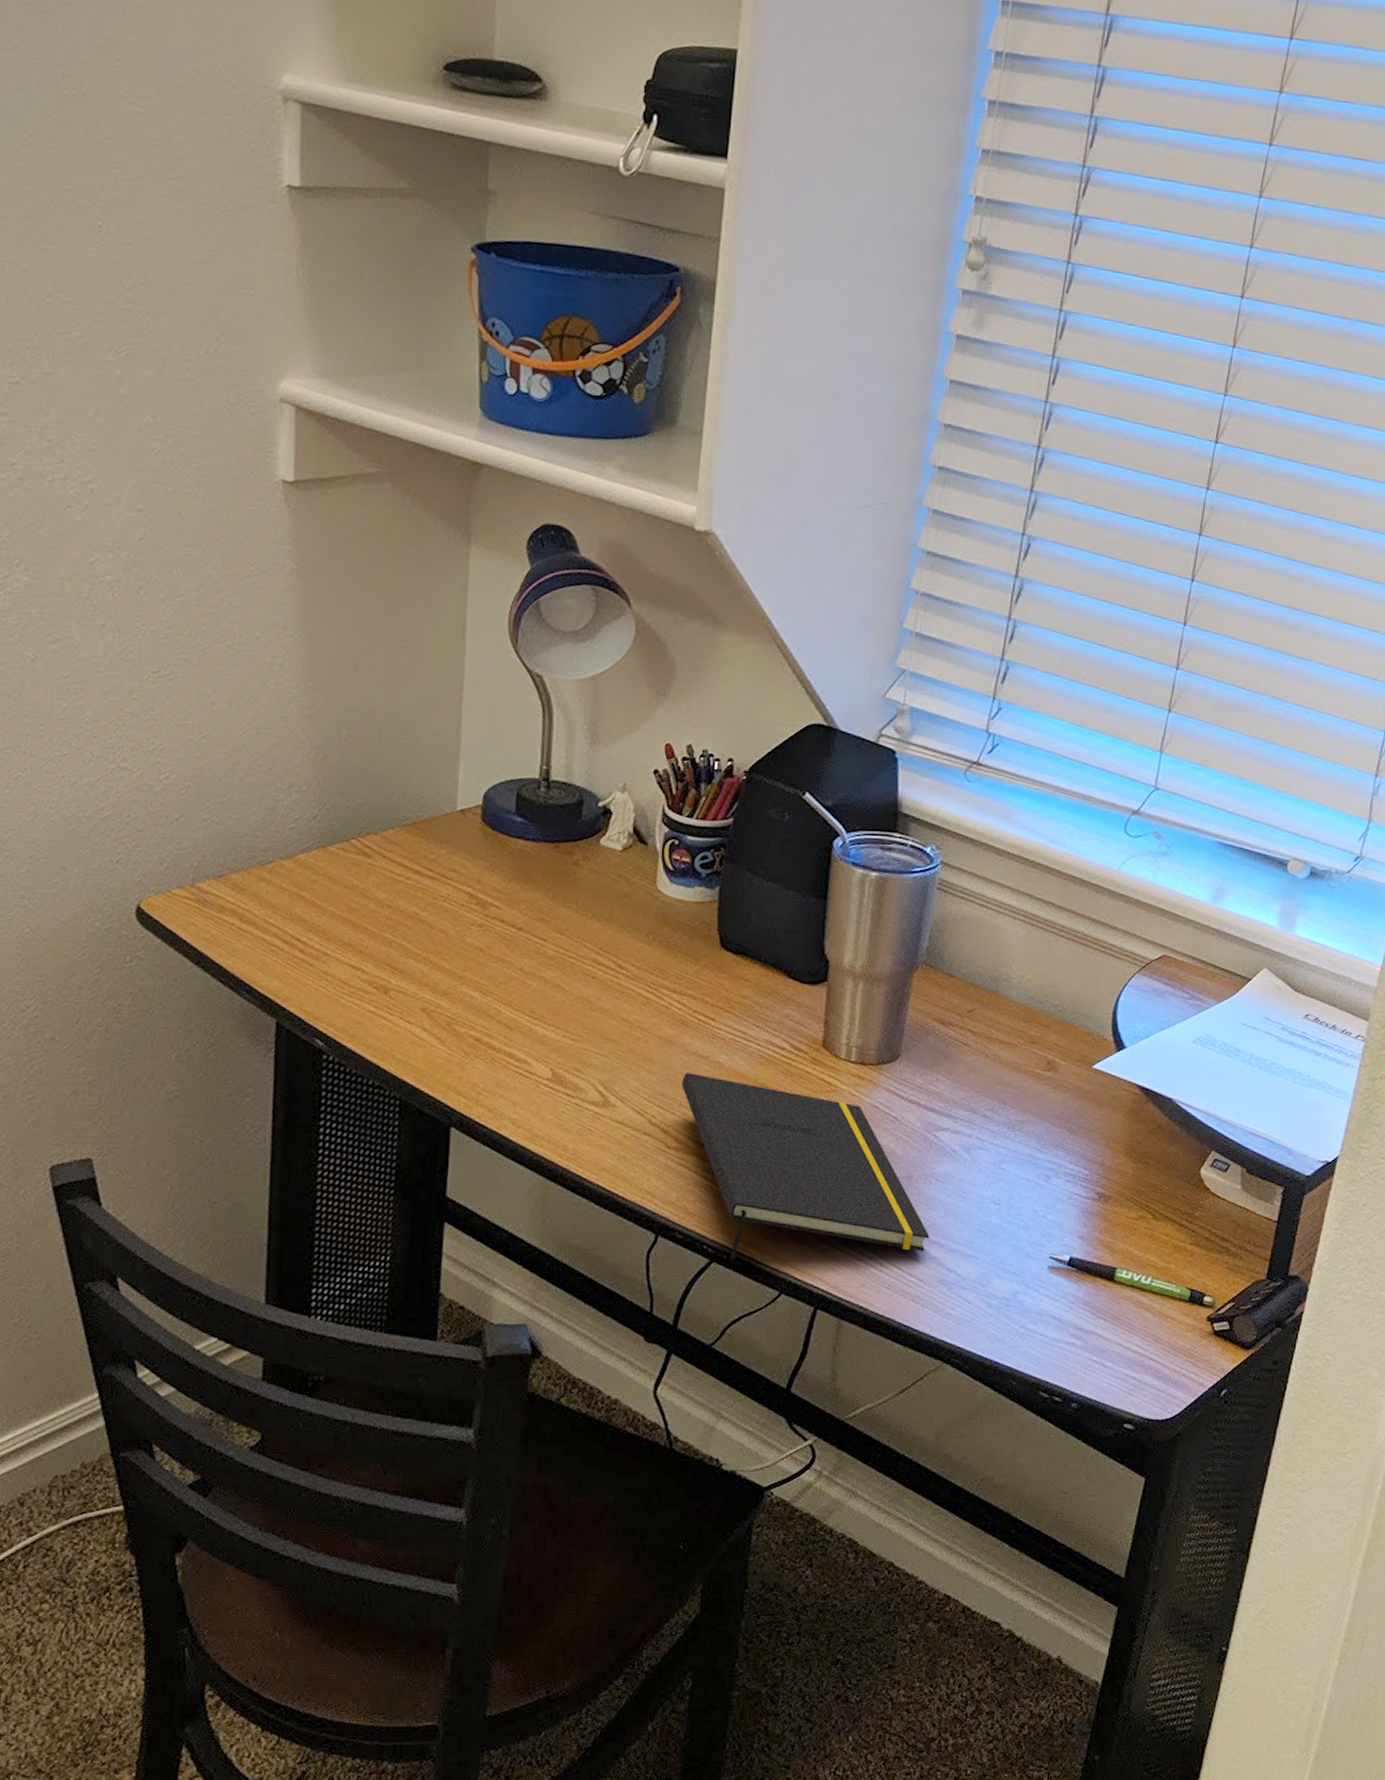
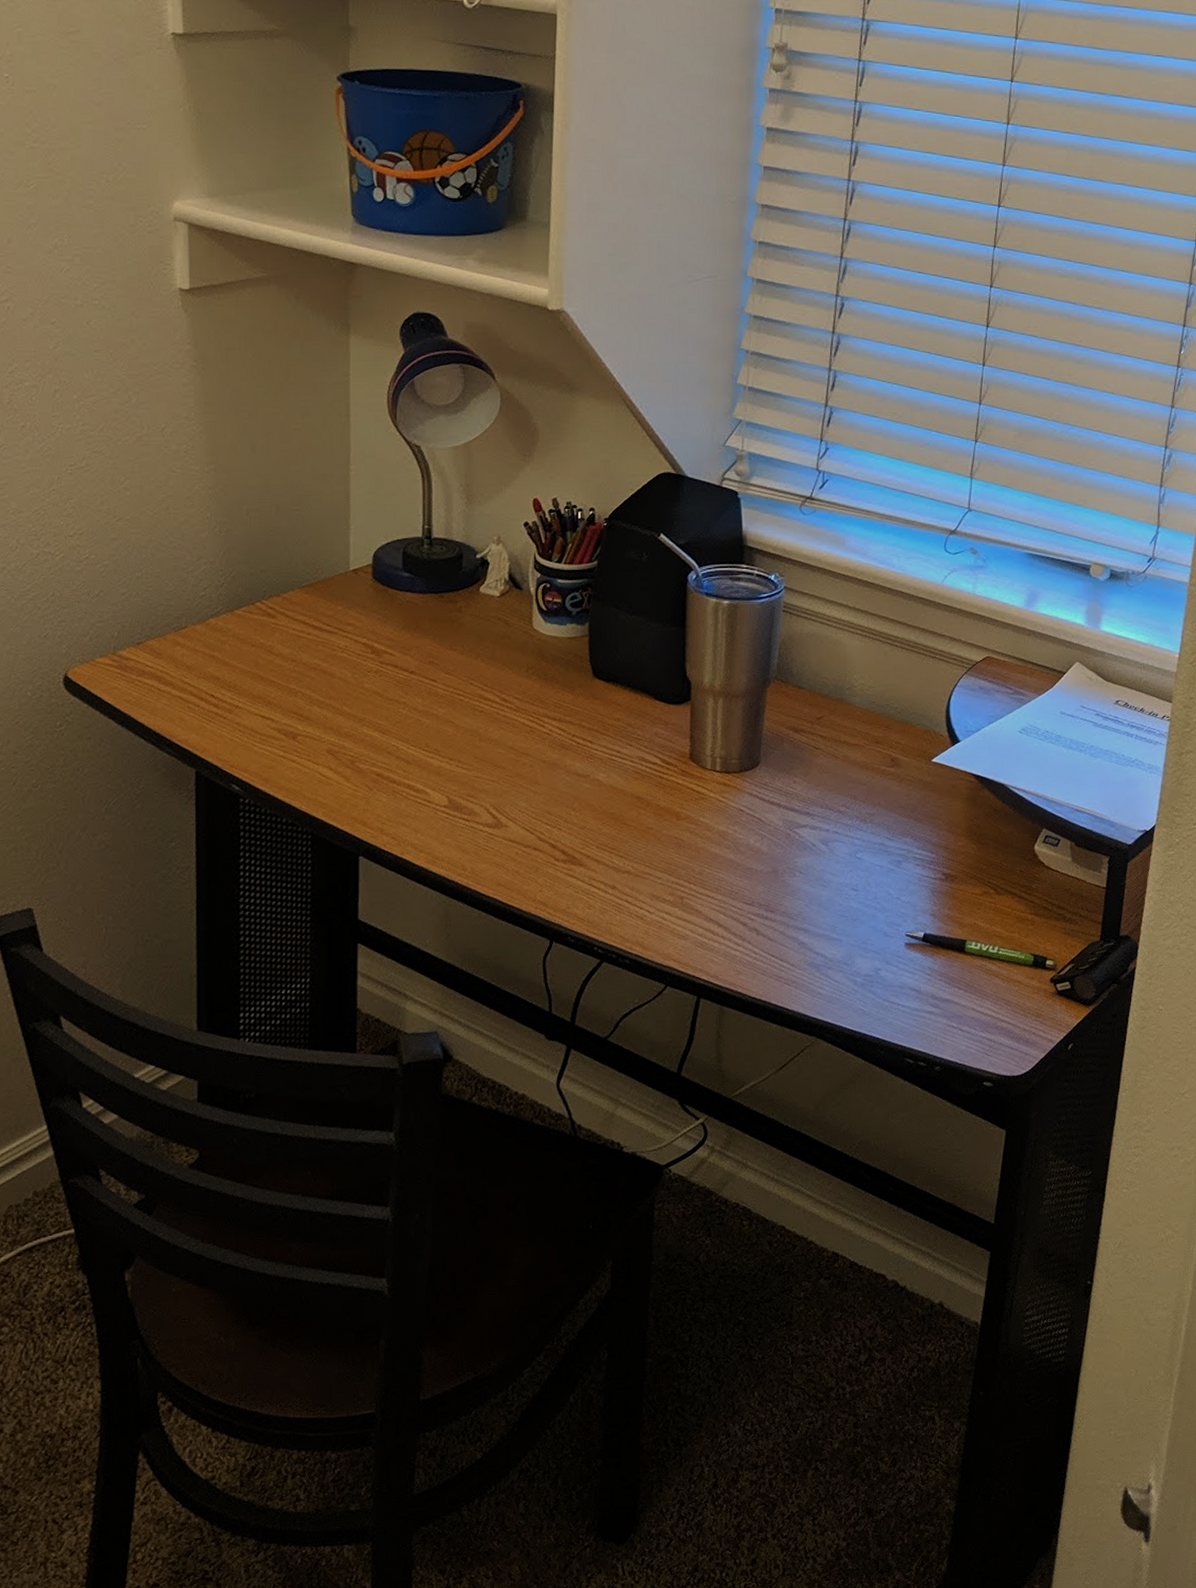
notepad: present [682,1073,930,1260] -> none [566,791,797,959]

